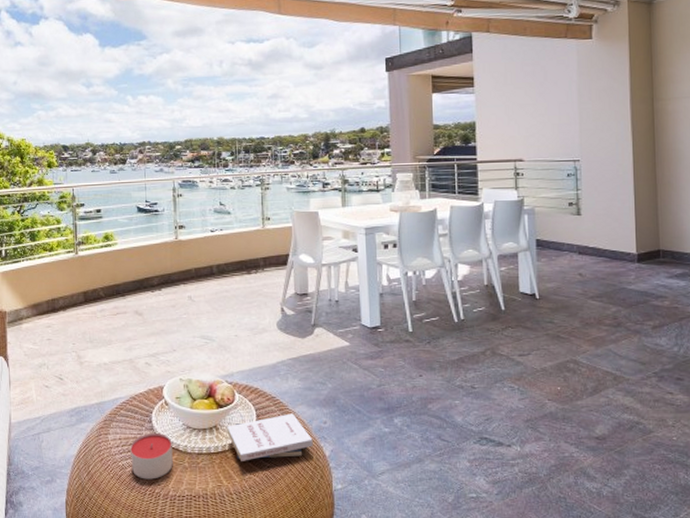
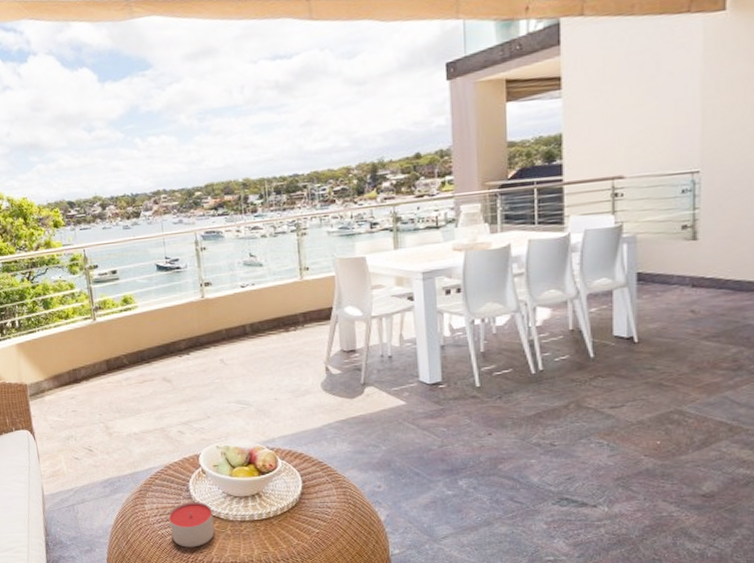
books: present [227,413,313,461] -> none [270,478,366,528]

